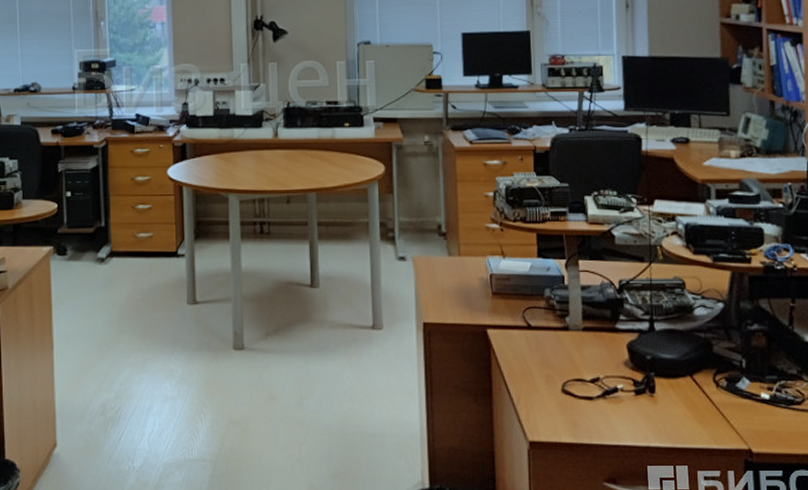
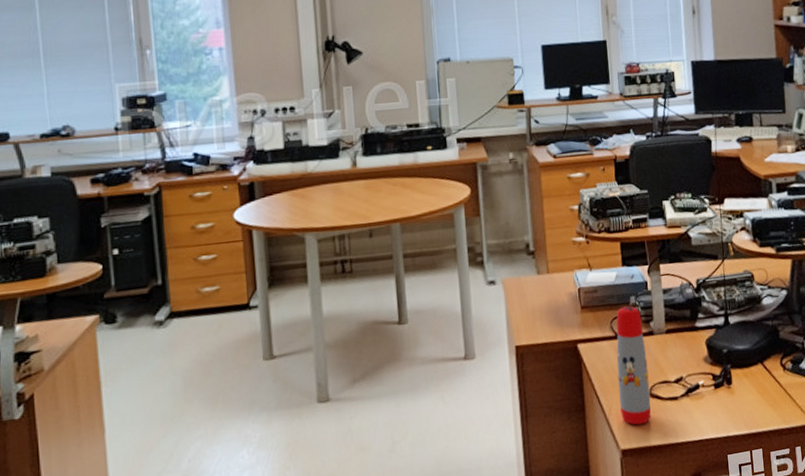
water bottle: none [528,298,564,419] -> present [616,306,652,426]

